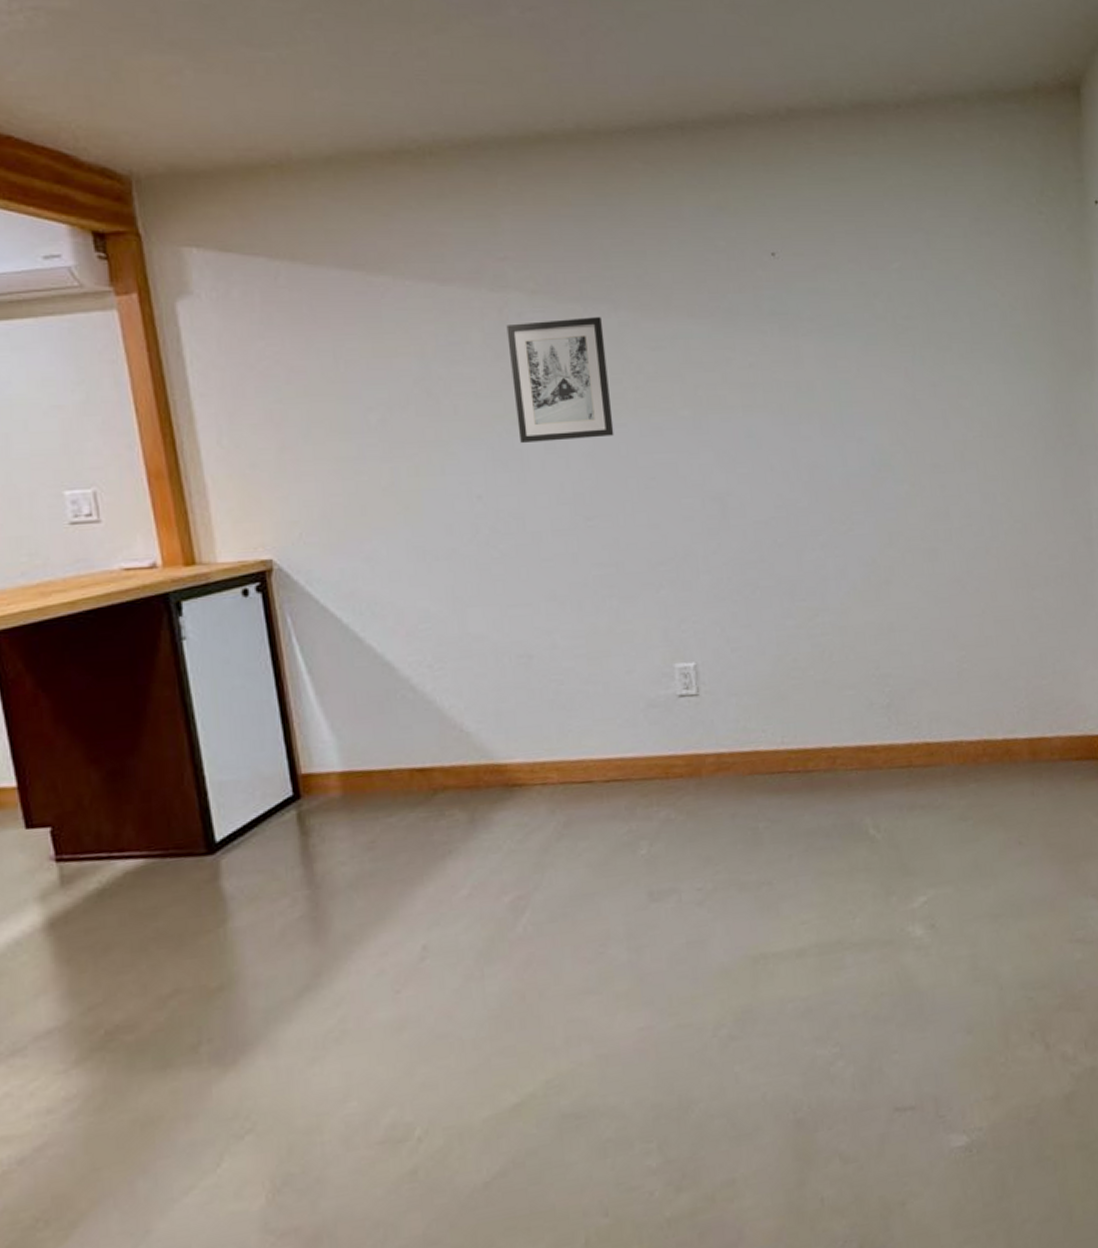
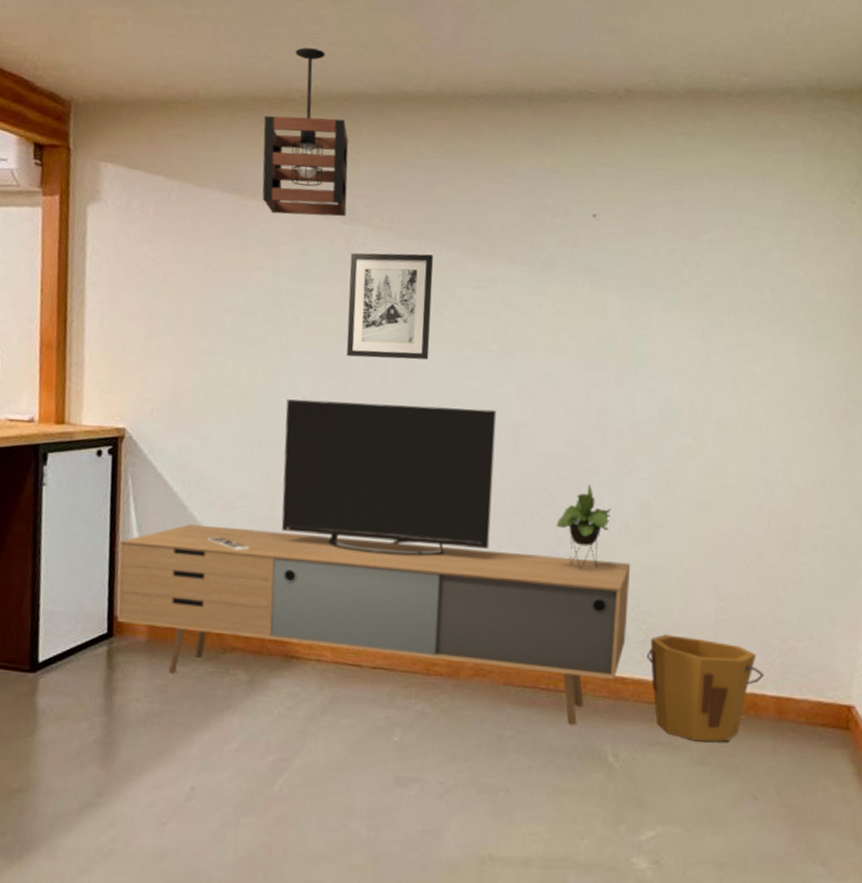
media console: none [288,482,871,827] -> present [116,399,631,726]
pendant light: none [377,88,493,288] -> present [262,47,349,217]
bucket: none [894,692,1014,798] -> present [647,634,764,742]

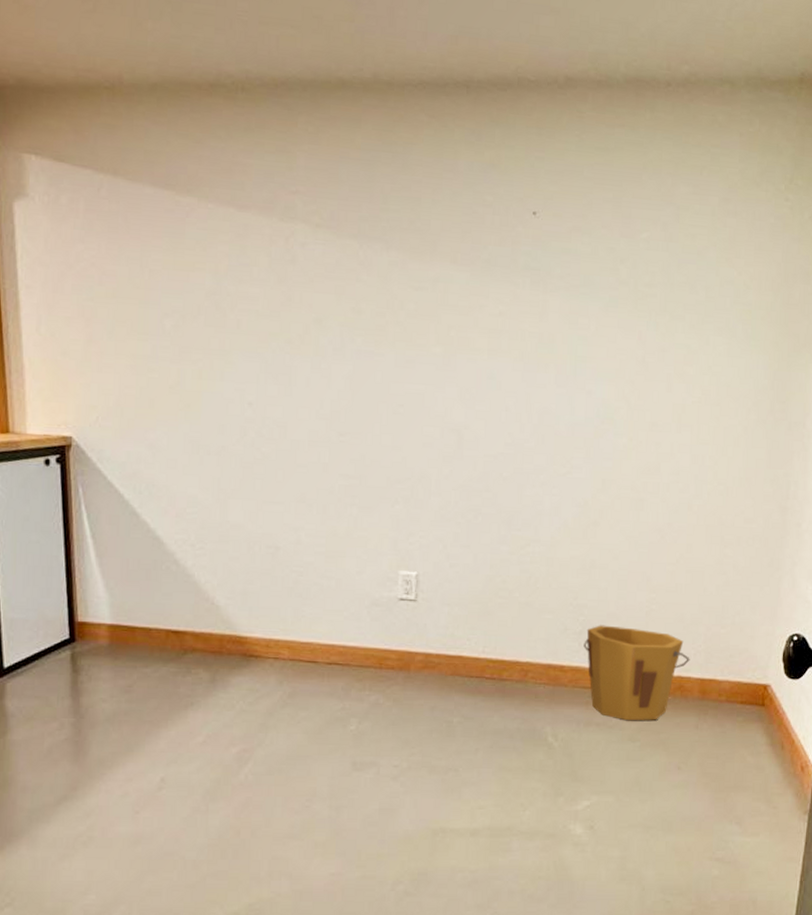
media console: present [116,399,631,726] -> none [74,404,570,711]
pendant light: present [262,47,349,217] -> none [193,26,285,214]
wall art: present [346,252,434,360] -> none [290,252,375,364]

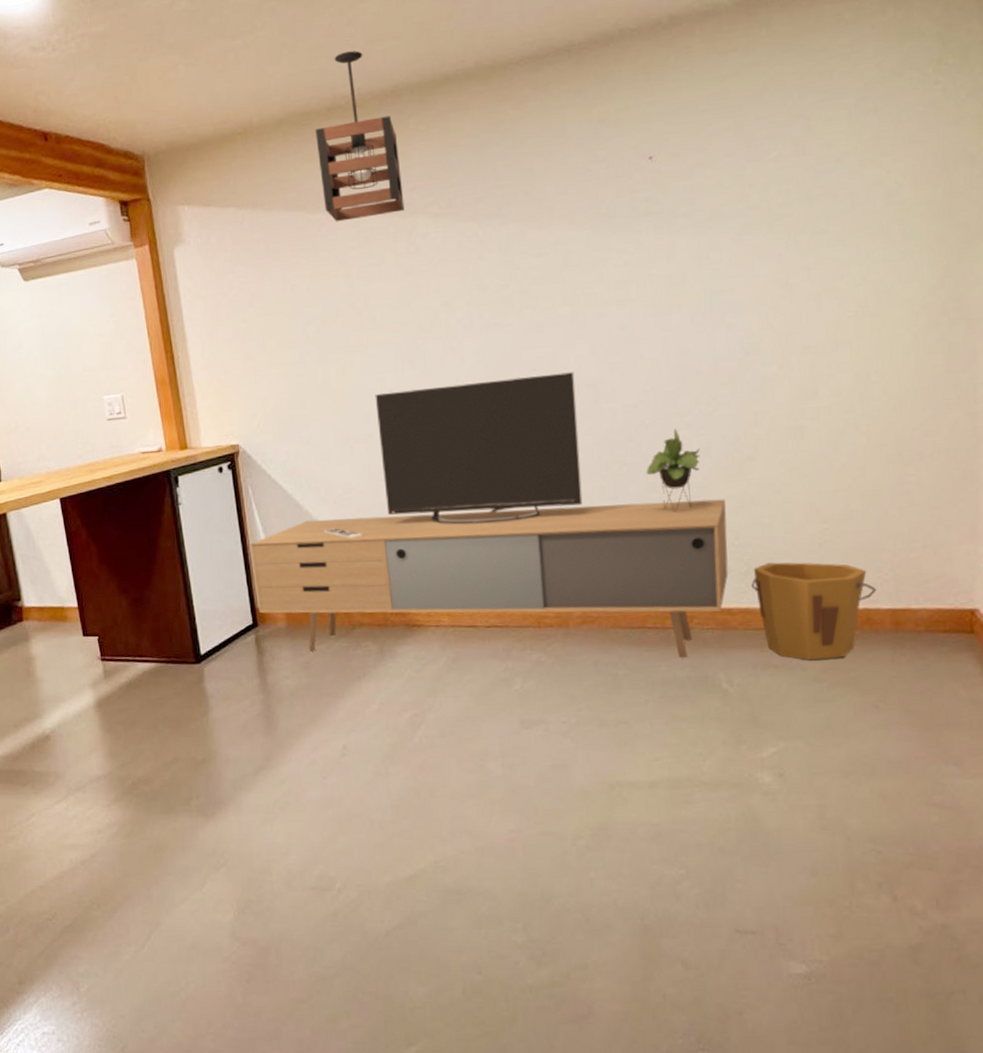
media console: none [74,404,570,711] -> present [249,372,729,659]
pendant light: none [193,26,285,214] -> present [315,50,405,222]

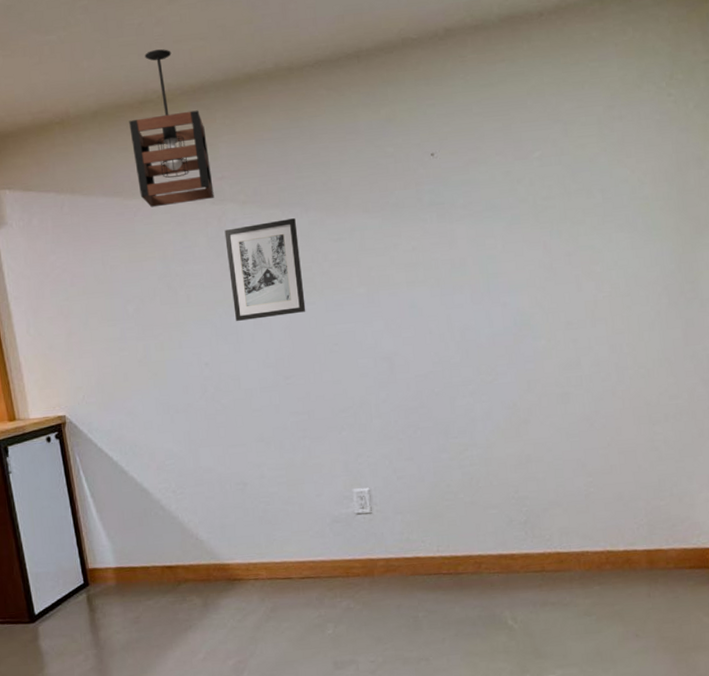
media console: present [249,372,729,659] -> none [78,346,510,607]
wall art: none [414,231,502,344] -> present [224,218,306,321]
bucket: present [751,562,877,661] -> none [530,511,634,598]

